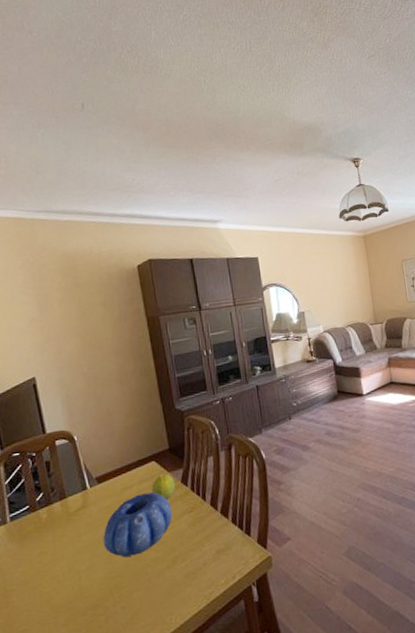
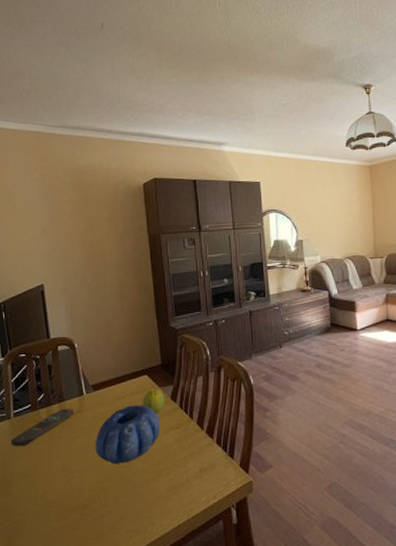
remote control: none [8,504,78,553] -> present [10,408,74,447]

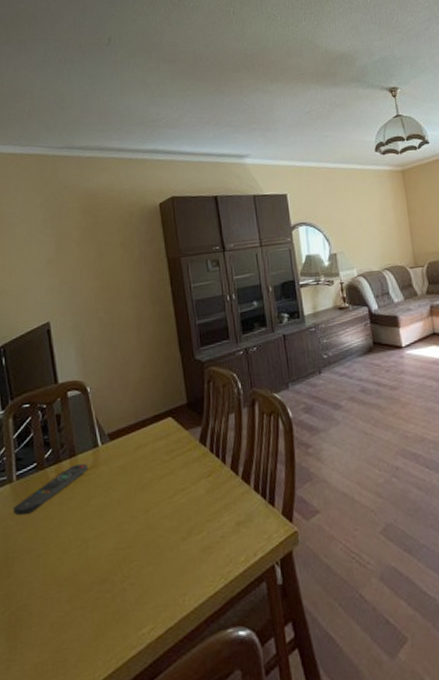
decorative bowl: present [95,405,161,464] -> none [113,452,189,526]
fruit: present [143,388,165,414] -> none [167,431,193,461]

